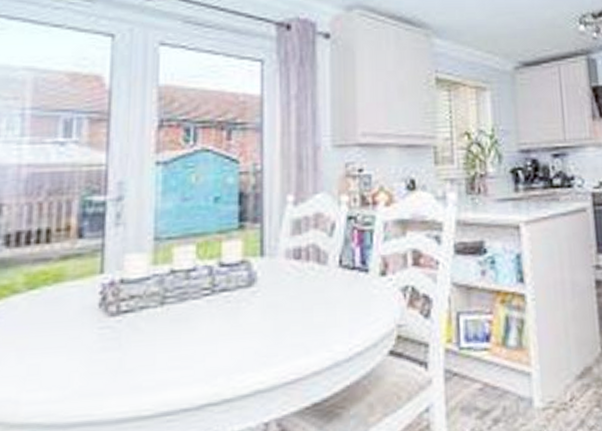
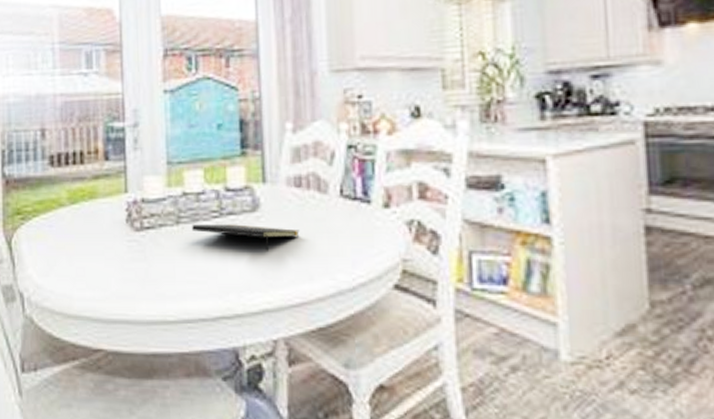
notepad: none [179,301,297,327] -> present [192,224,300,251]

